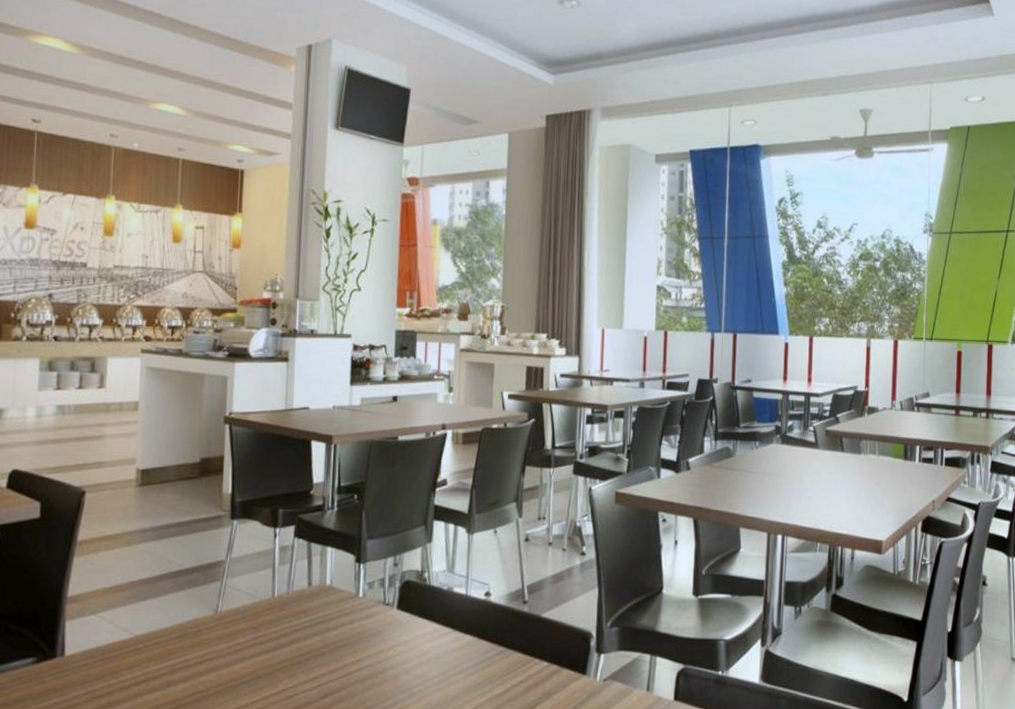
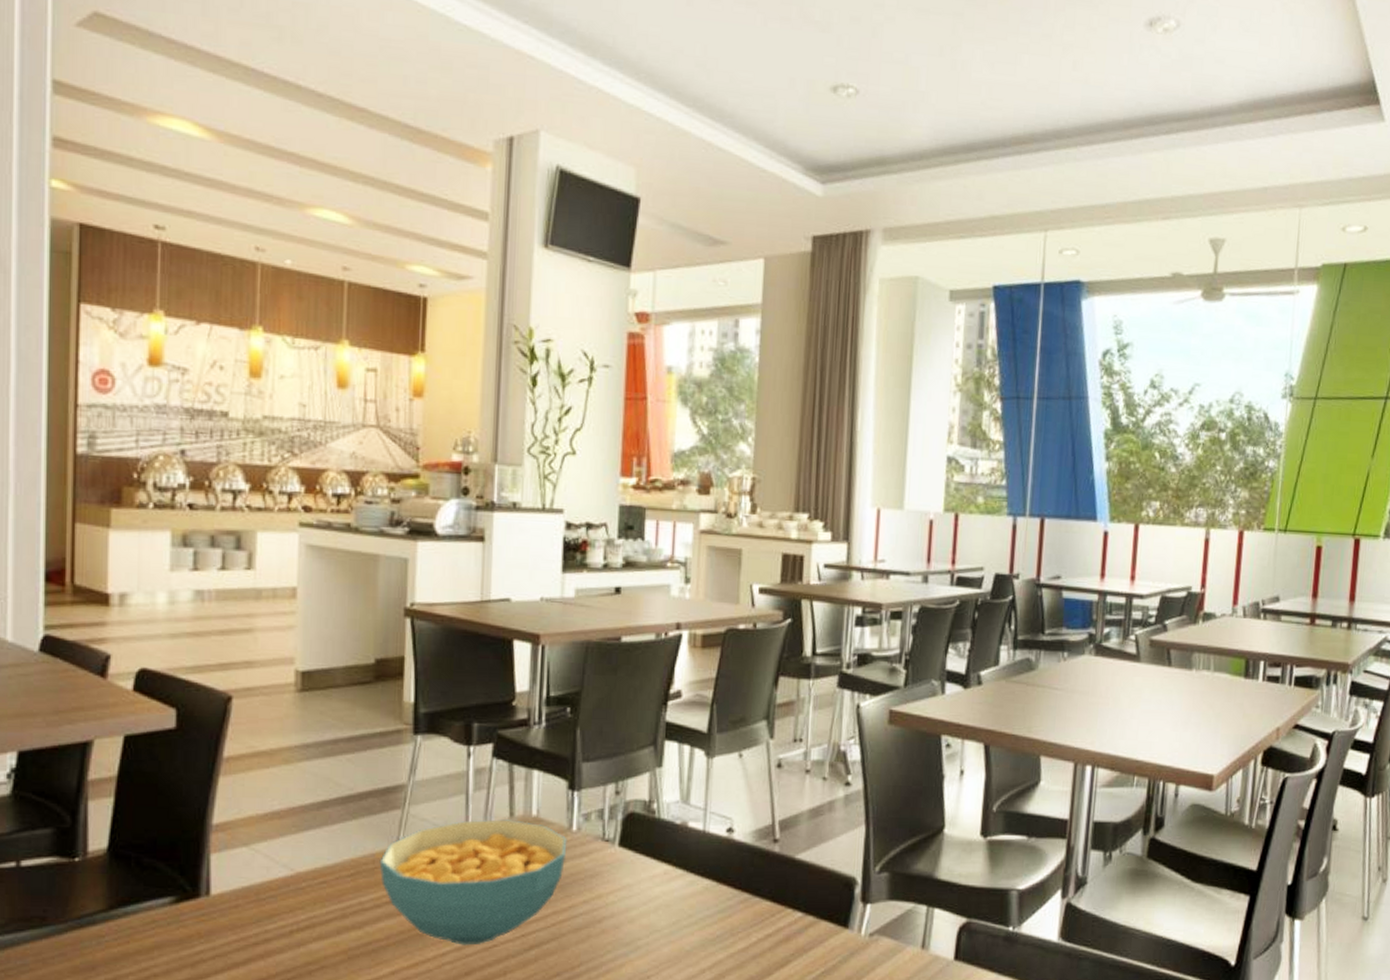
cereal bowl: none [202,588,355,695] -> present [379,819,567,945]

